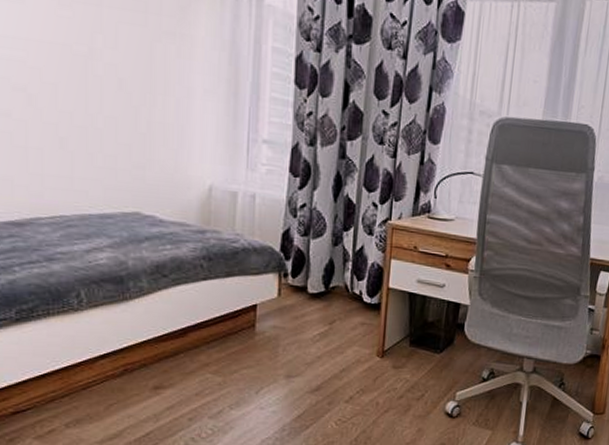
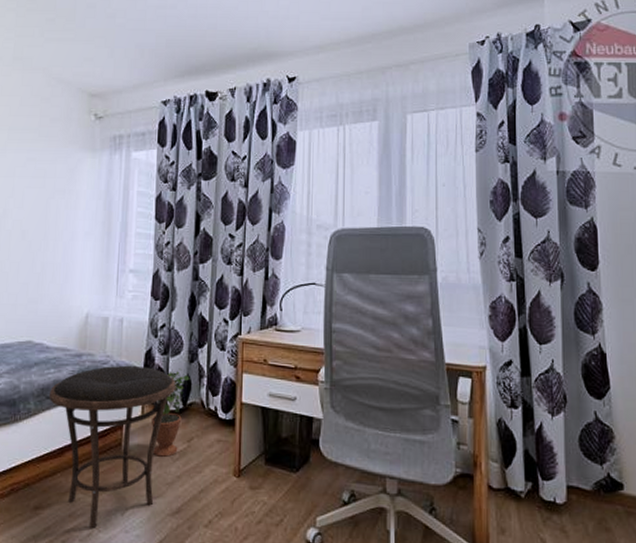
side table: none [165,245,318,407] -> present [48,366,176,529]
potted plant: none [290,251,333,338] -> present [152,368,190,457]

